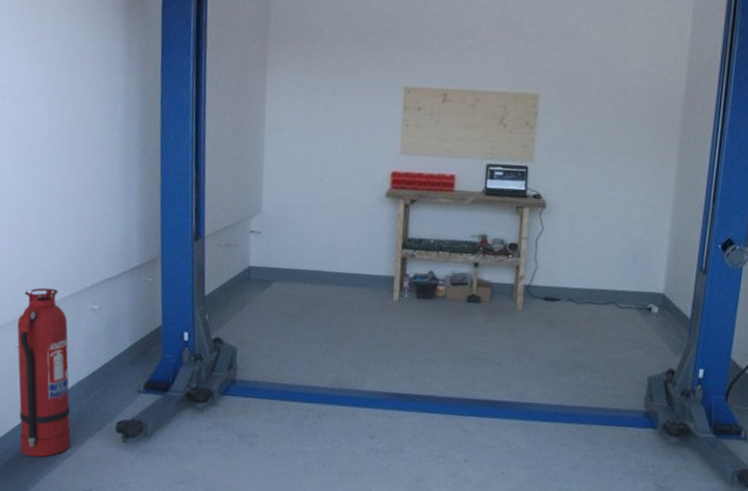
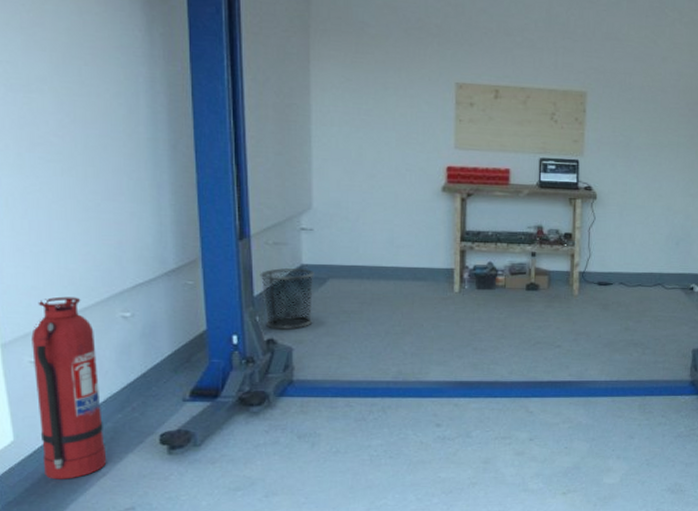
waste bin: none [211,269,261,330] -> present [259,268,314,330]

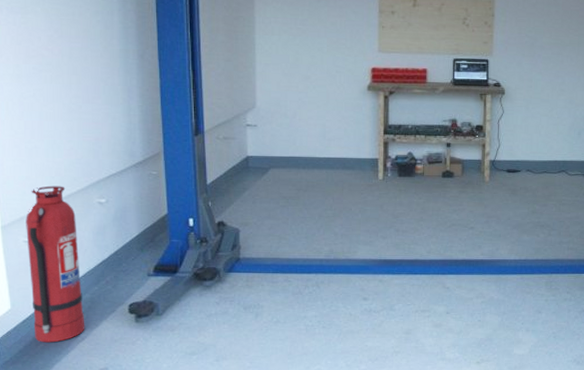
waste bin: present [259,268,314,330] -> none [212,159,258,213]

